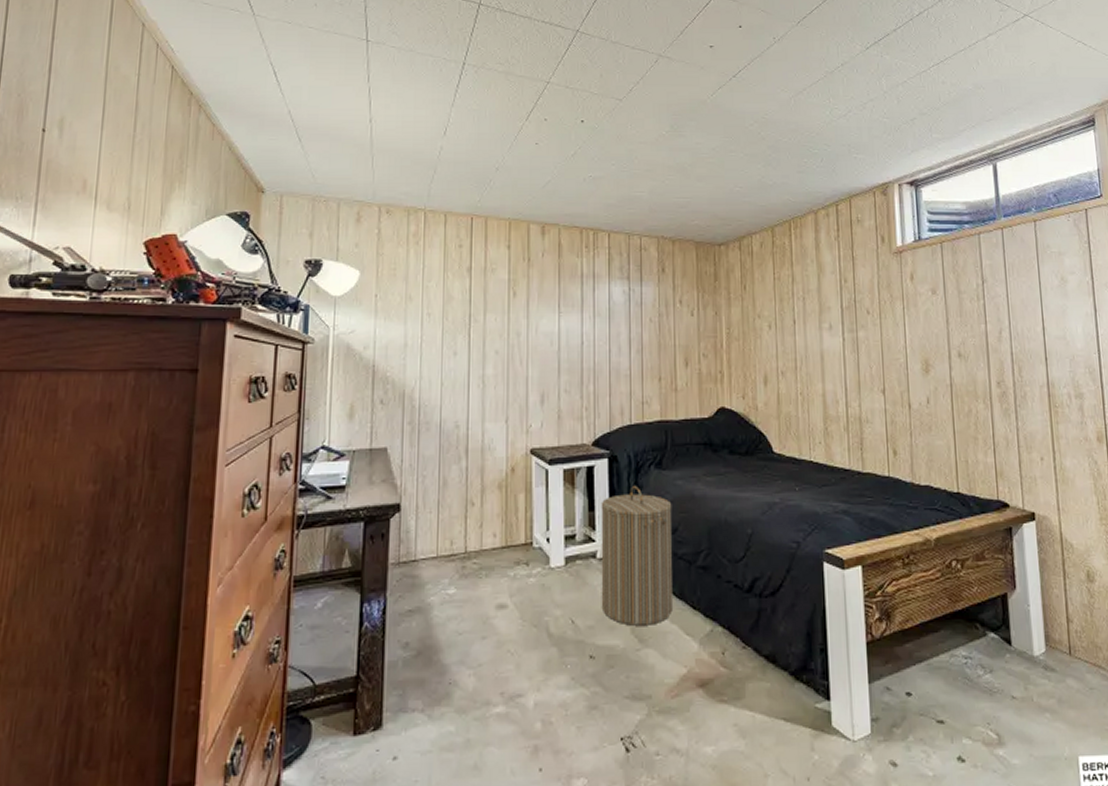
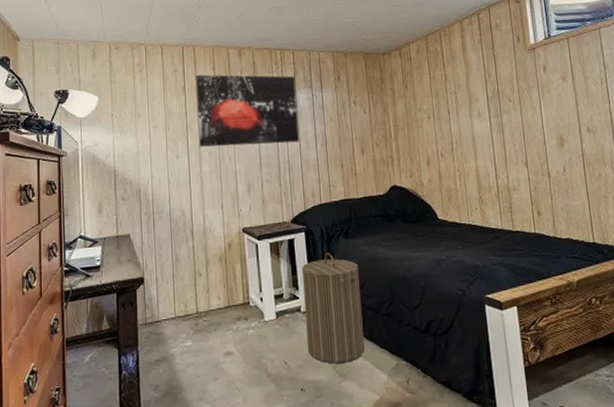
wall art: none [484,253,610,346] -> present [196,74,300,147]

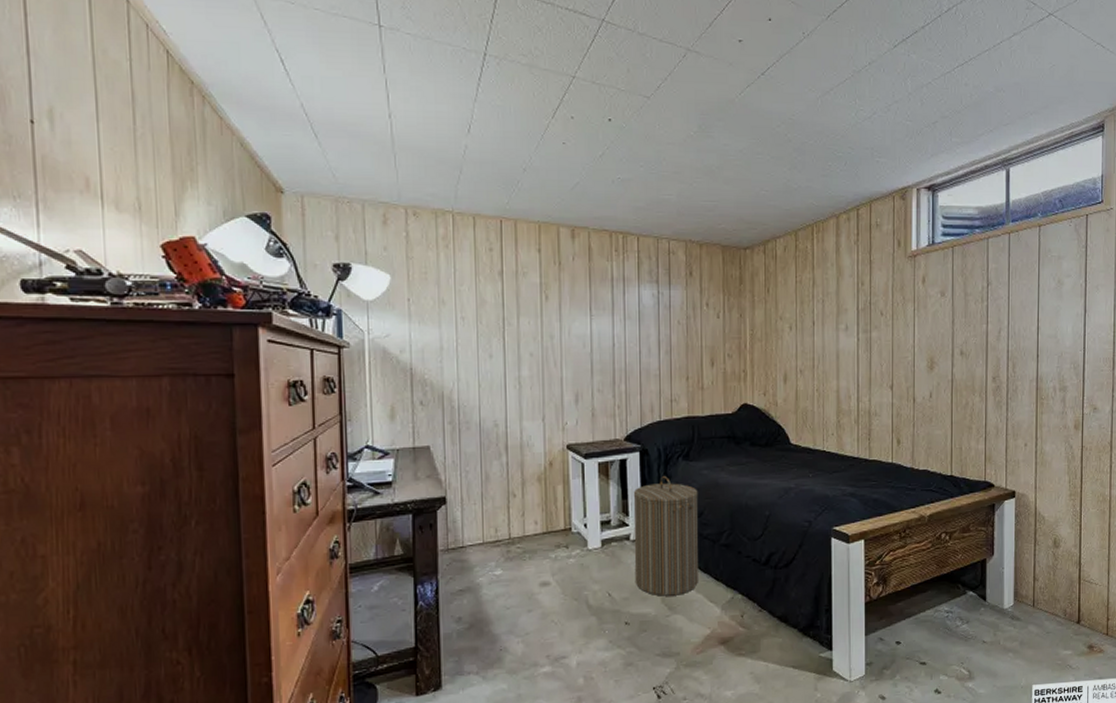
wall art: present [196,74,300,147] -> none [516,257,640,348]

